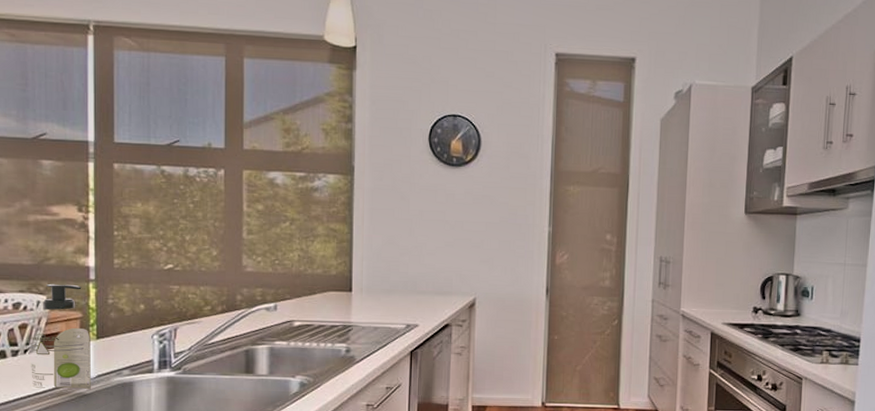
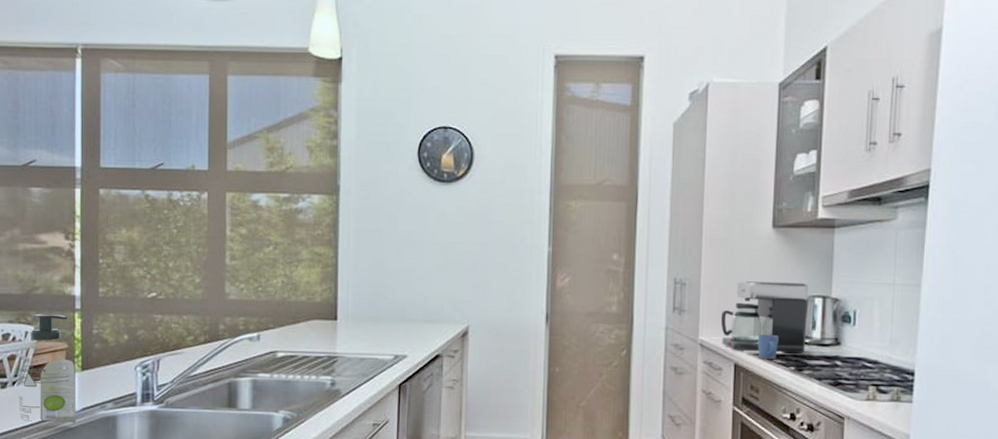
coffee maker: none [699,260,774,323] -> present [720,281,809,354]
mug: none [731,306,749,329] -> present [758,334,779,360]

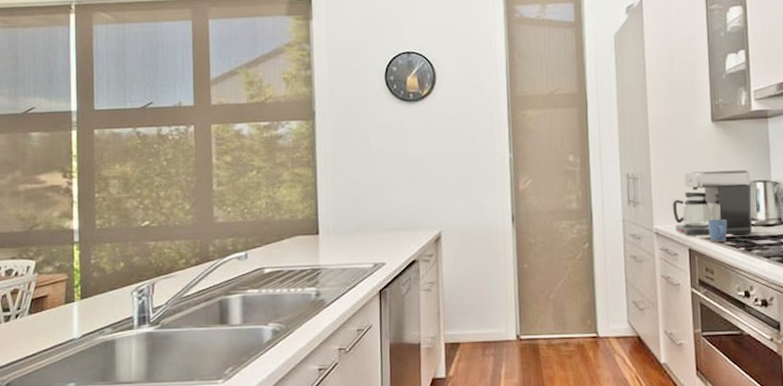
soap dispenser: present [17,313,76,424] -> none [20,248,76,352]

